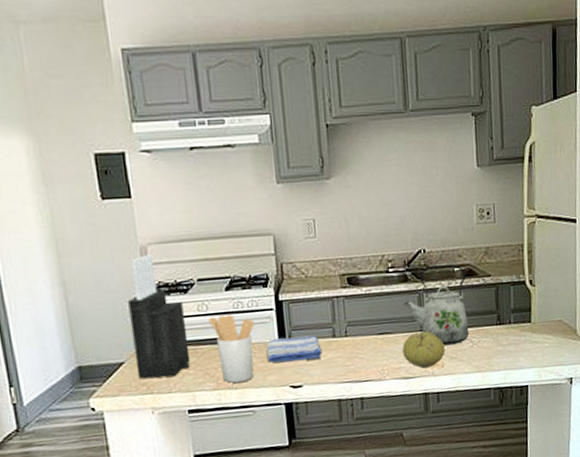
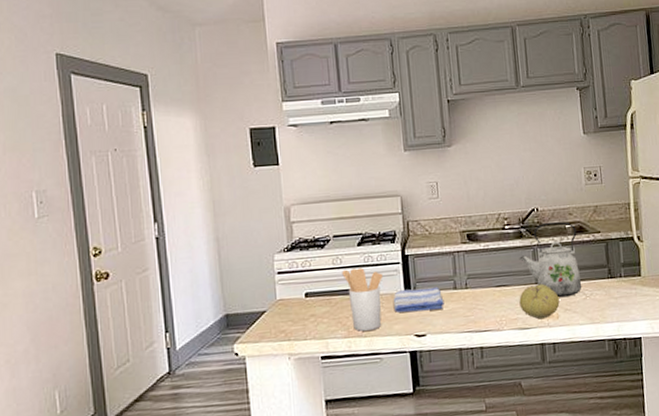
knife block: present [128,254,190,380] -> none [272,214,325,327]

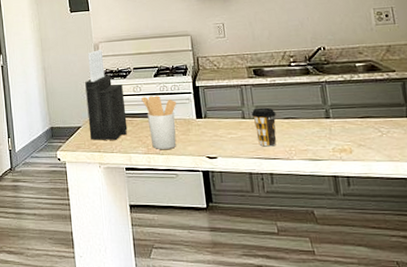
knife block: none [272,214,325,327] -> present [85,50,128,141]
dish towel: present [394,287,444,313] -> none [187,115,234,136]
coffee cup: none [463,275,488,319] -> present [251,107,277,147]
kettle: present [519,222,582,298] -> none [306,60,377,133]
fruit: present [519,284,560,320] -> none [308,118,353,153]

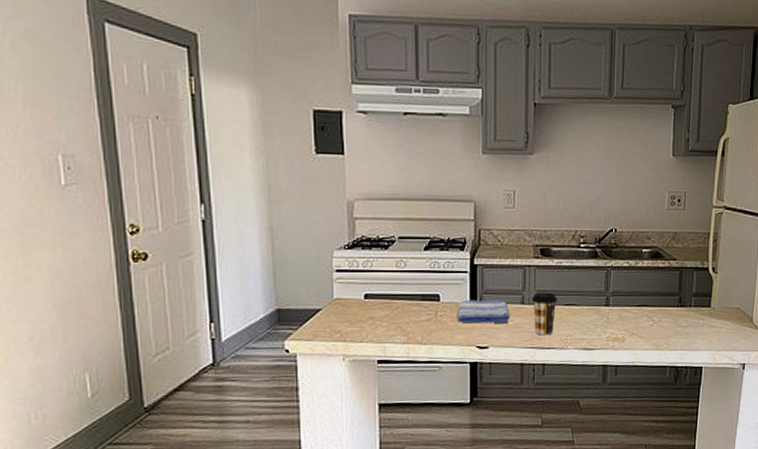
knife block: present [85,50,128,141] -> none [331,209,384,327]
utensil holder: present [141,95,177,149] -> none [406,273,448,338]
dish towel: none [187,115,234,136] -> present [458,300,510,323]

